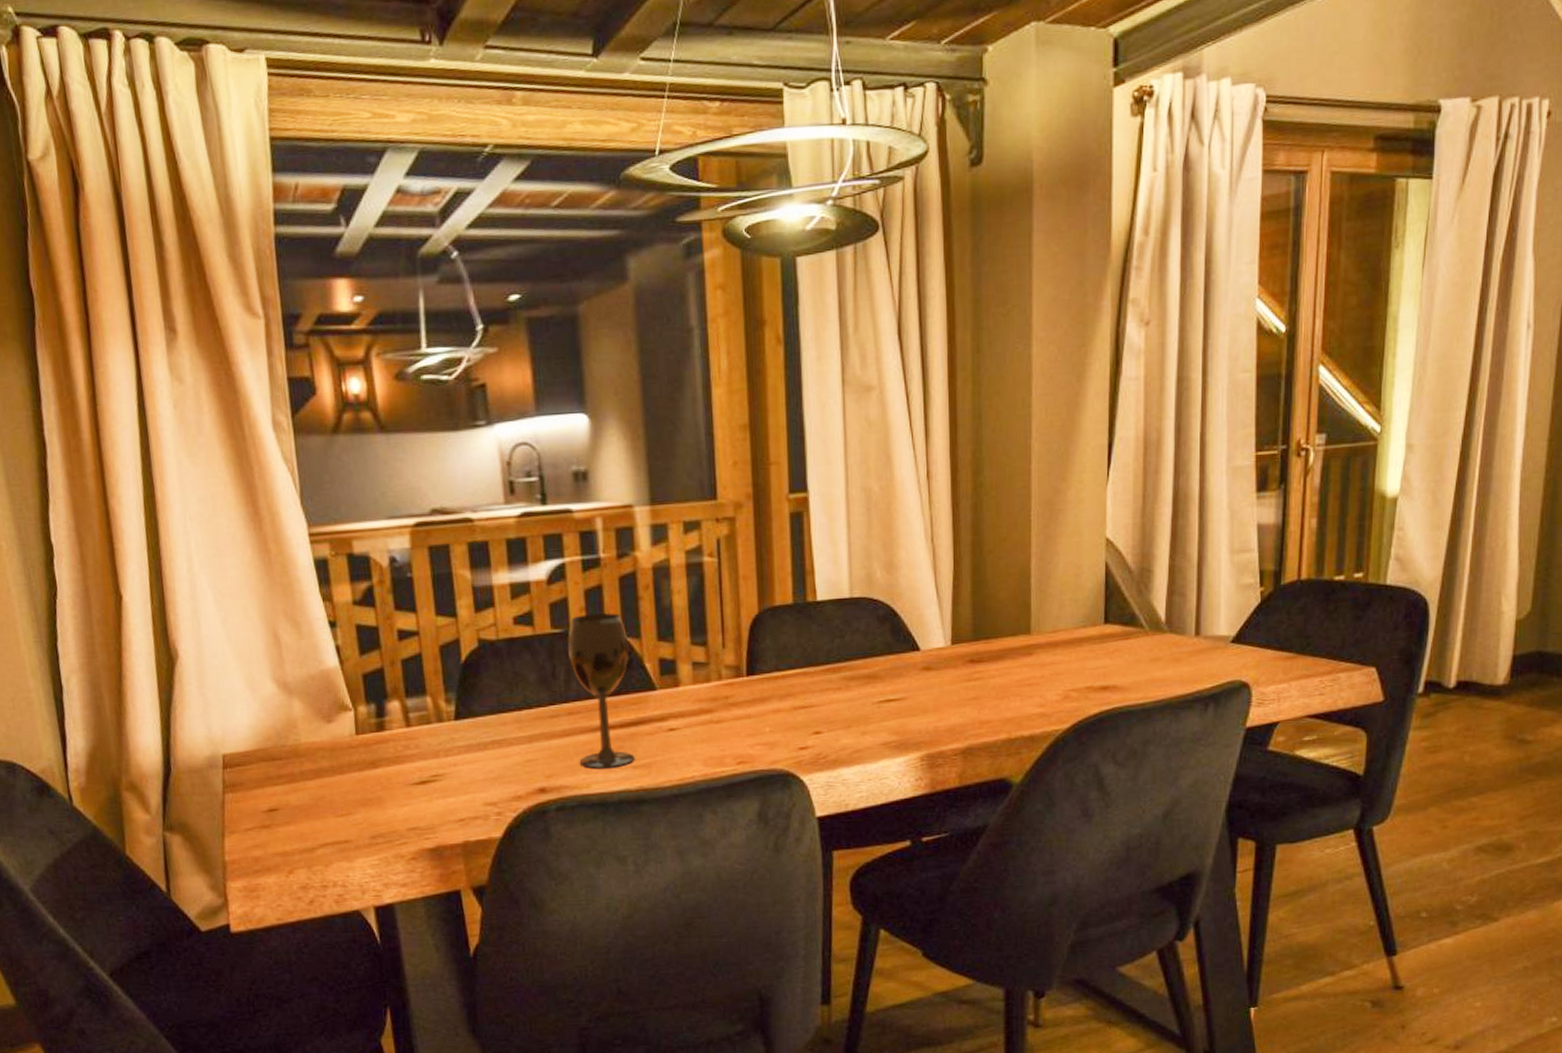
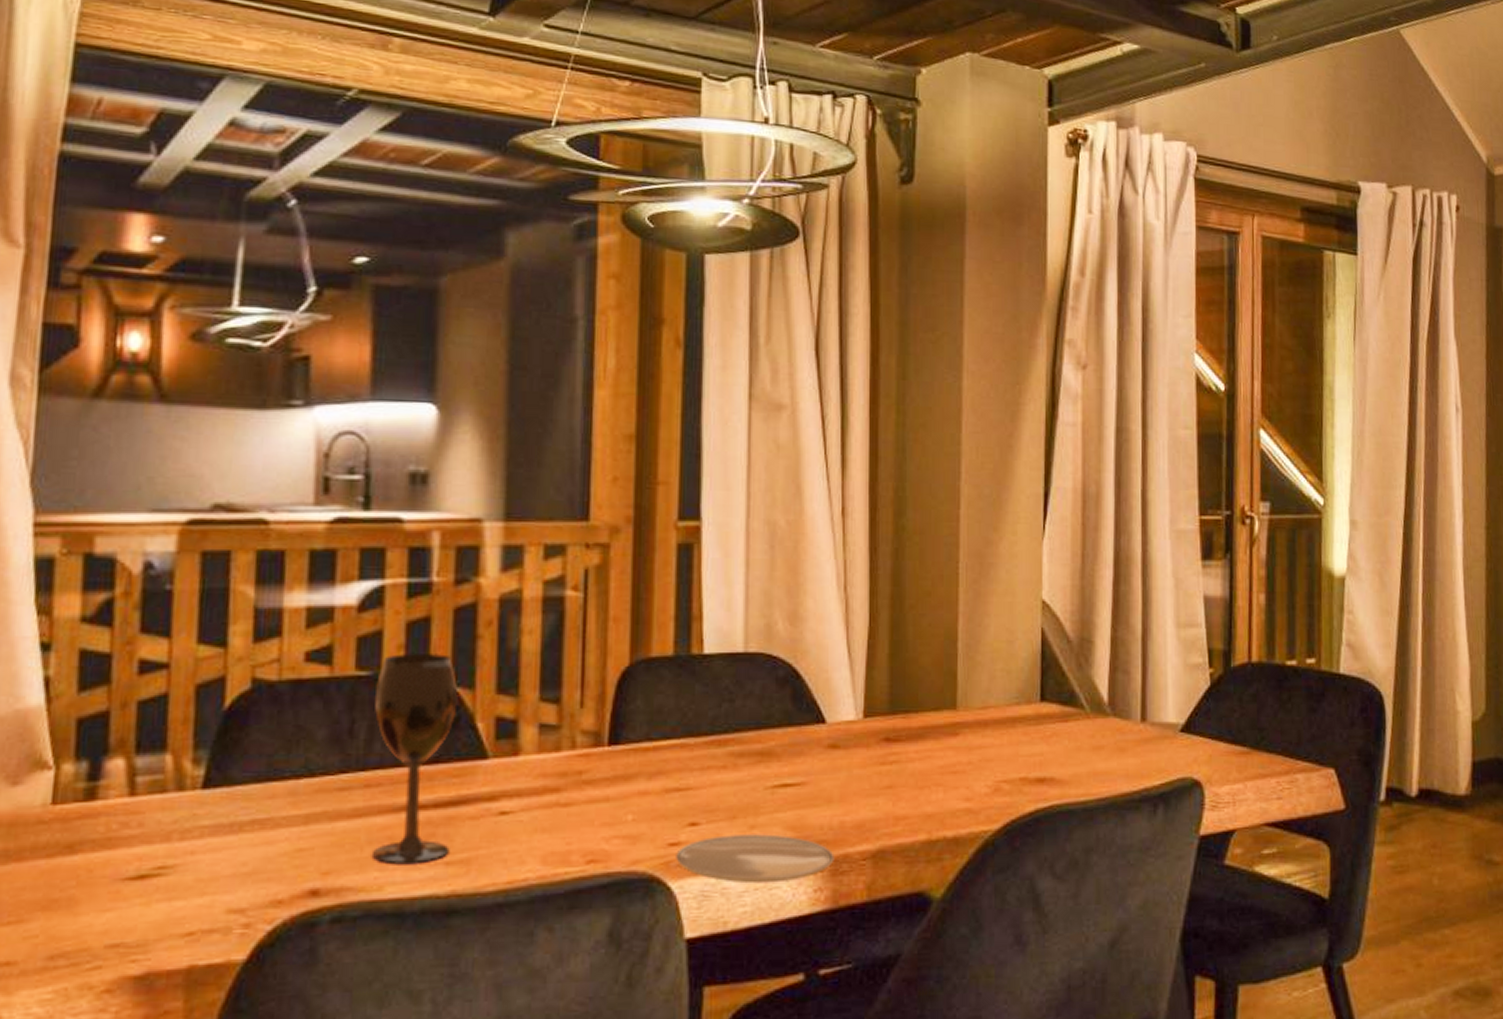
plate: none [805,738,931,776] -> present [676,834,835,884]

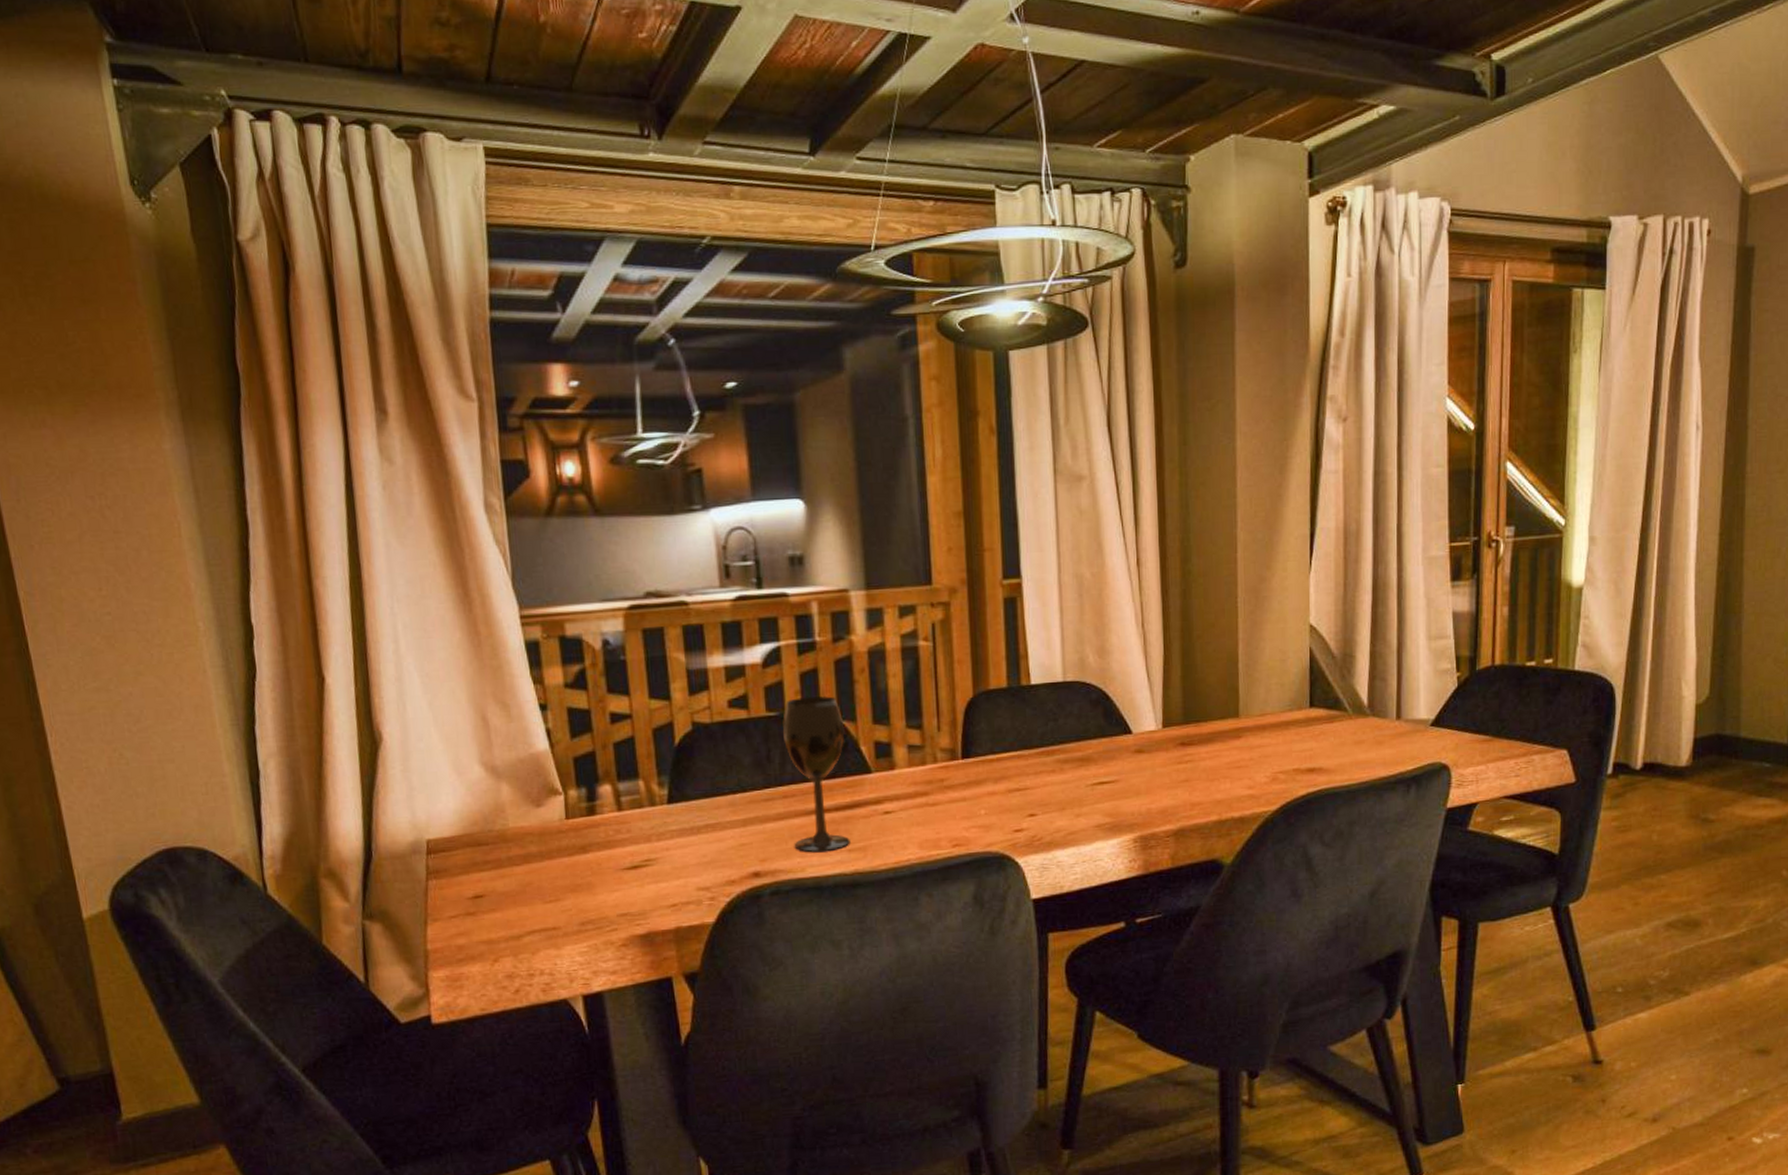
plate: present [676,834,835,884] -> none [1020,820,1144,858]

